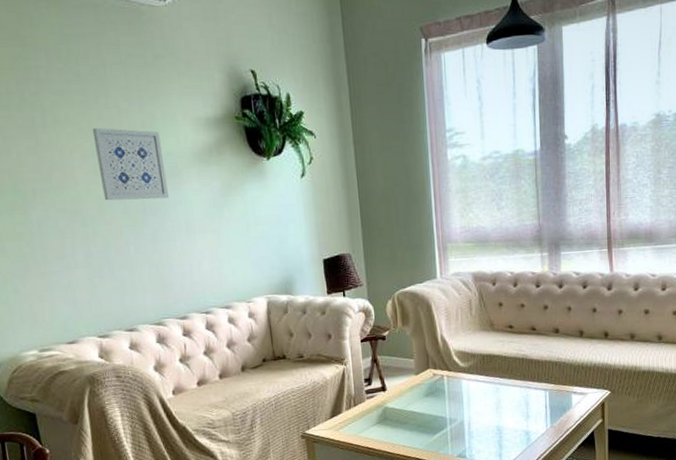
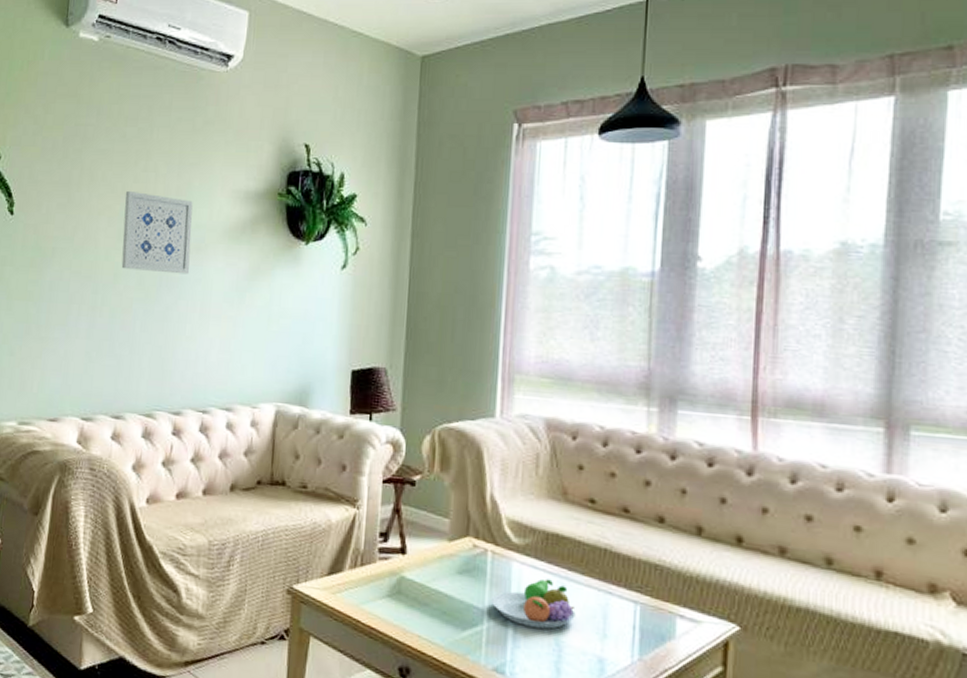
fruit bowl: none [451,386,508,422] -> present [492,579,576,629]

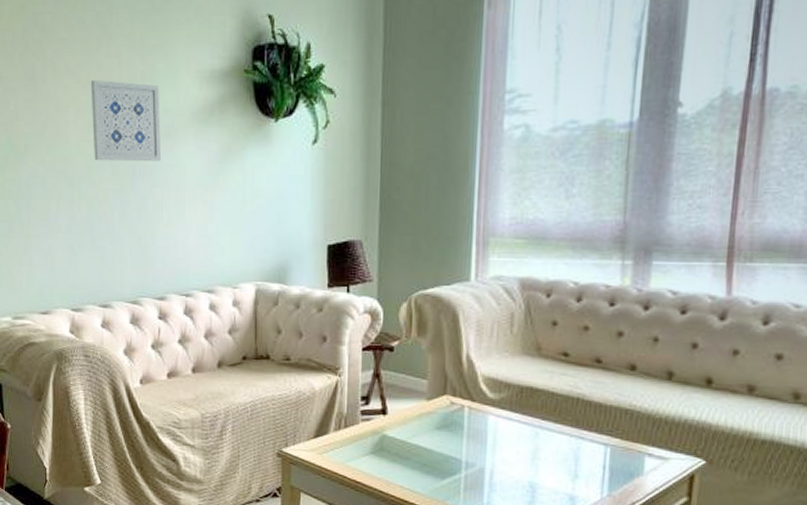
fruit bowl: present [492,579,576,629] -> none [469,428,549,474]

